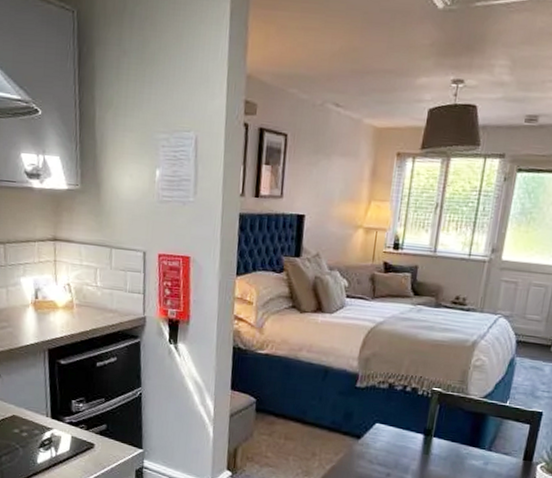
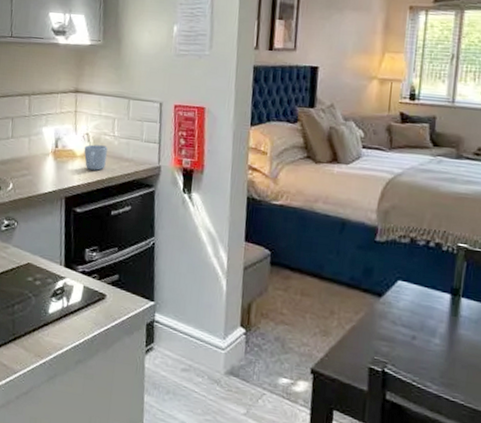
mug: none [65,295,90,322] -> present [84,144,107,171]

